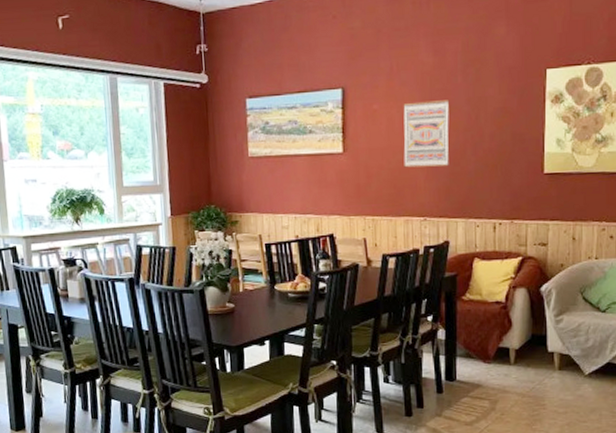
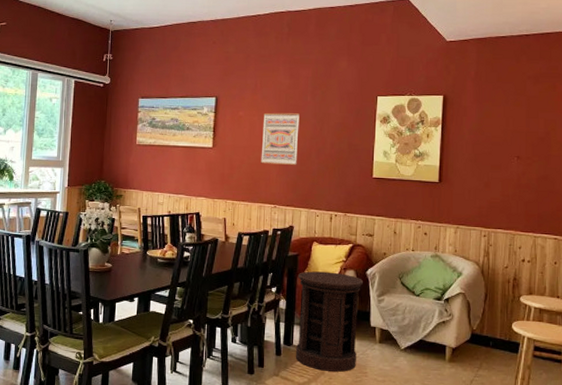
side table: none [458,292,538,407] -> present [295,271,364,372]

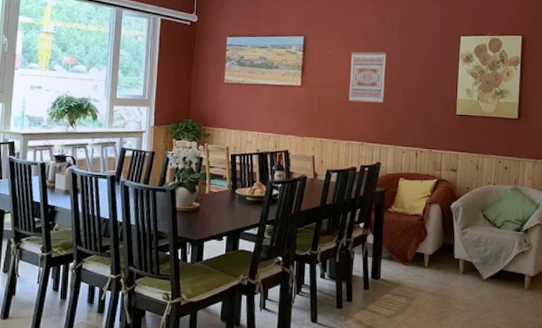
side table: present [295,271,364,372] -> none [382,206,448,303]

